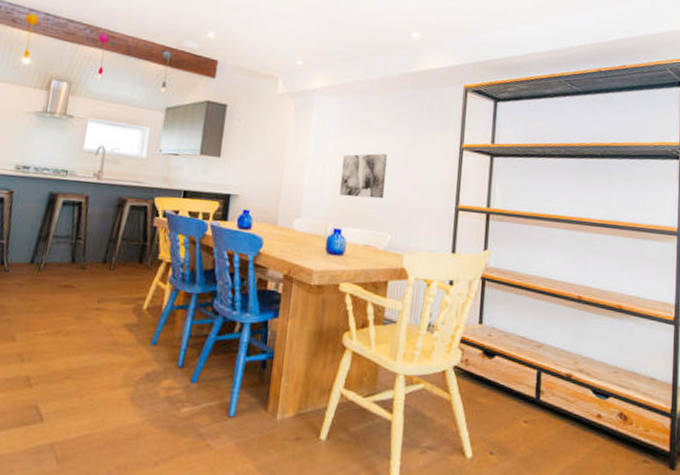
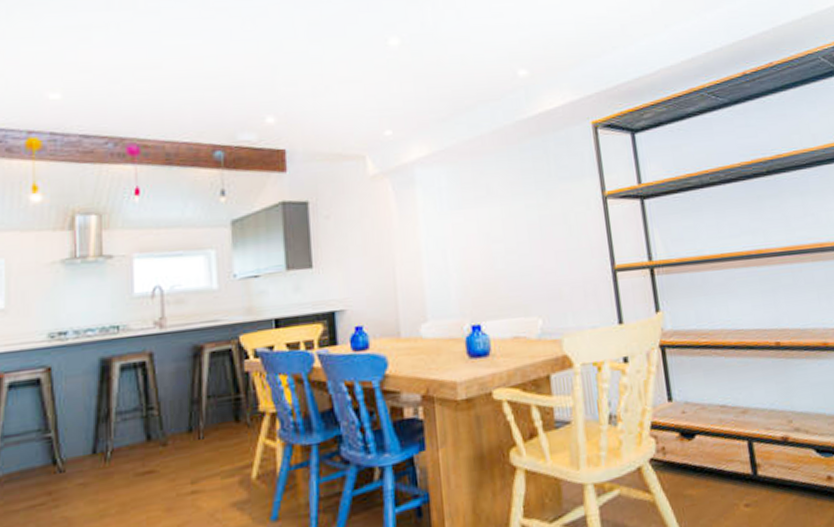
wall art: present [339,153,388,199] -> none [465,222,524,284]

